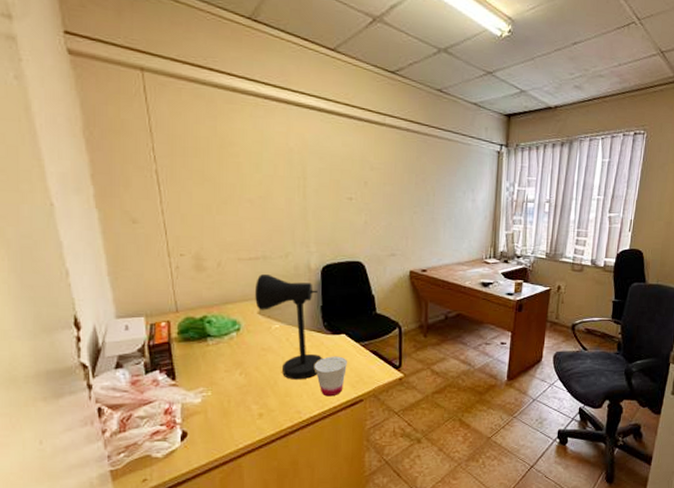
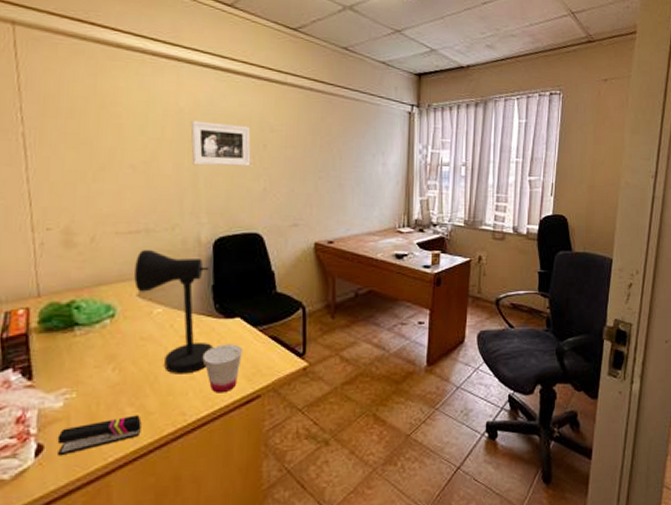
stapler: none [198,412,265,441] -> present [57,415,142,456]
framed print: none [299,159,353,202] -> present [190,120,251,167]

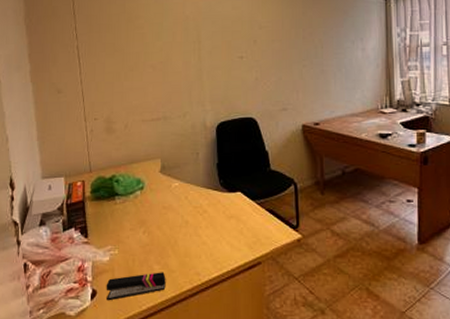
desk lamp: present [134,250,214,374] -> none [157,134,220,240]
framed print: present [190,120,251,167] -> none [195,25,244,62]
cup: present [202,344,242,393] -> none [211,215,244,258]

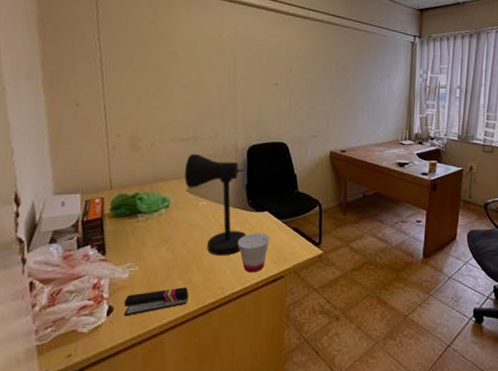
desk lamp: none [157,134,220,240] -> present [184,154,247,256]
cup: none [211,215,244,258] -> present [237,233,269,273]

